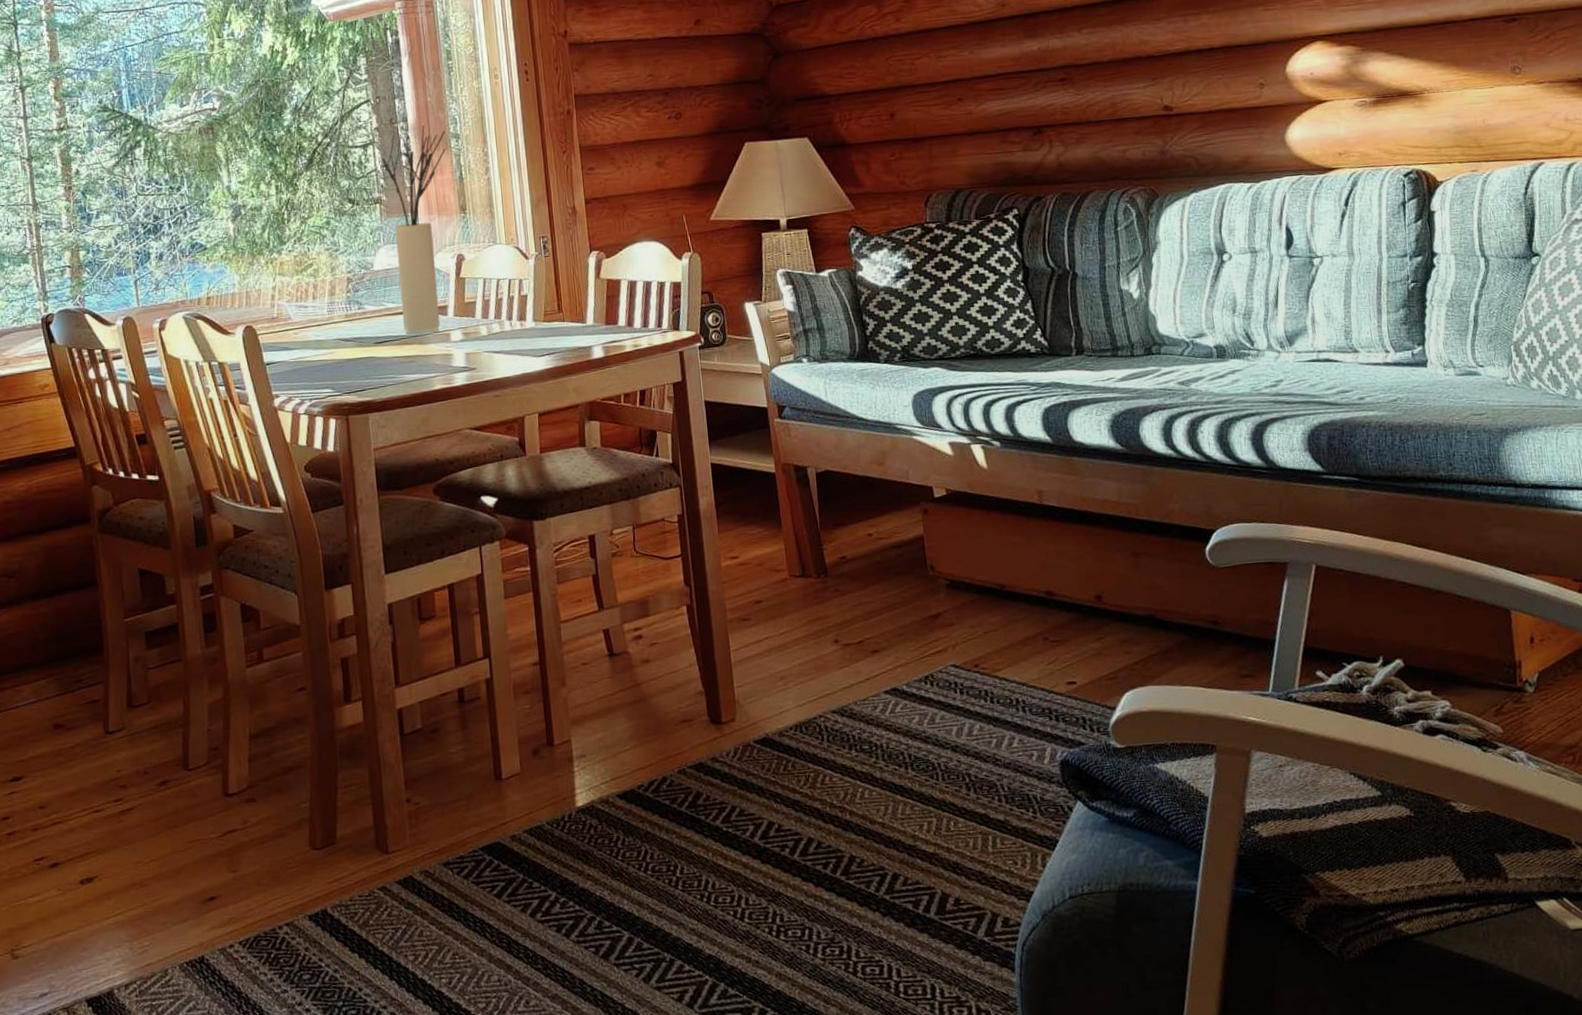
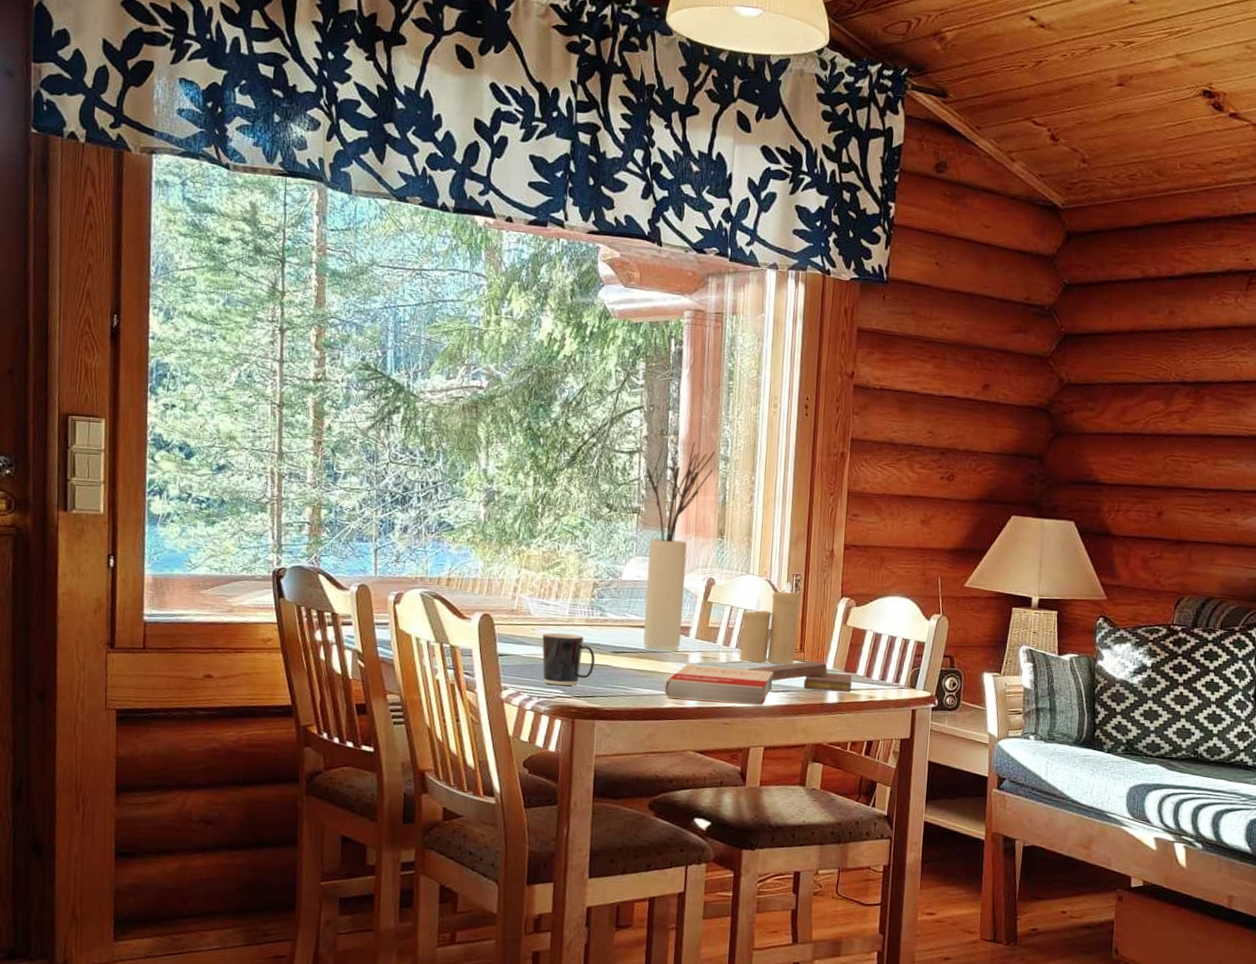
mug: none [305,331,360,386] -> present [542,633,596,686]
book: none [430,336,537,380] -> present [664,664,773,706]
candle: none [496,244,555,331] -> present [739,581,801,665]
book: none [511,319,615,349] -> present [749,661,853,693]

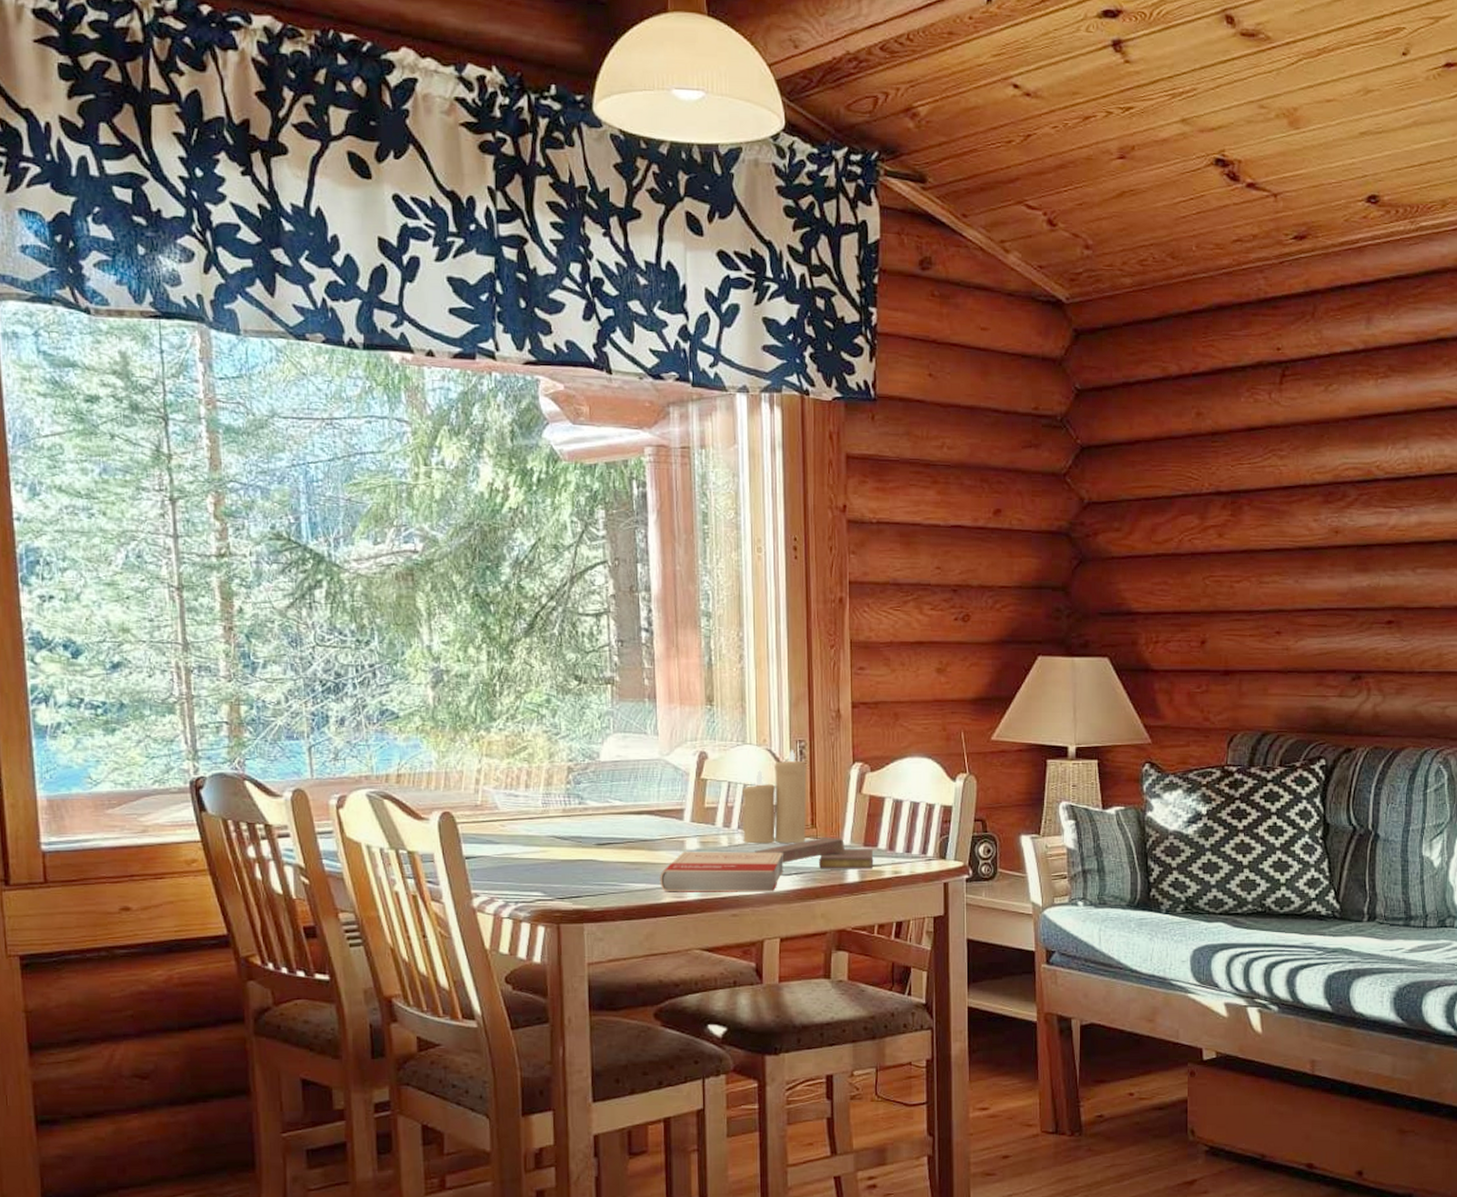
mug: present [542,633,596,686] -> none [514,827,578,888]
vase: present [643,442,715,652] -> none [617,598,695,839]

